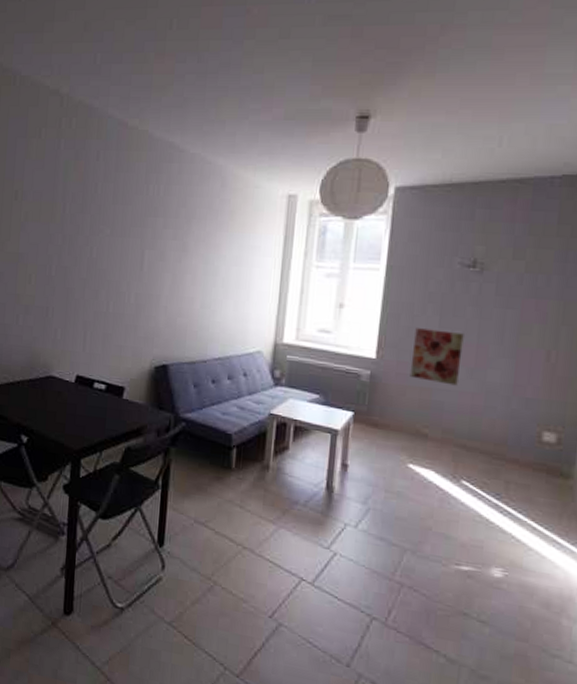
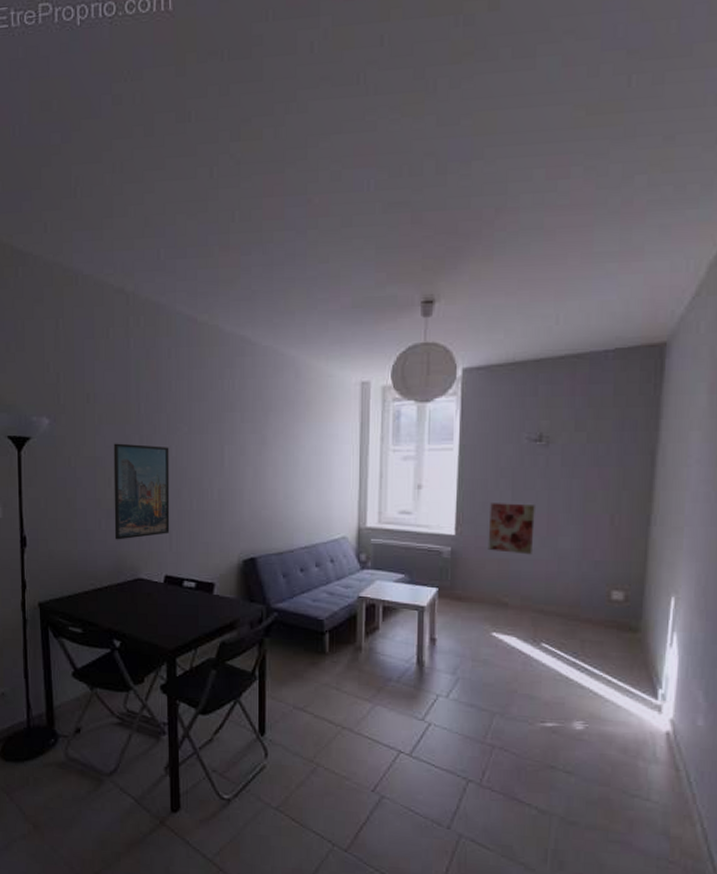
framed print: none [30,241,91,337] -> present [113,443,170,540]

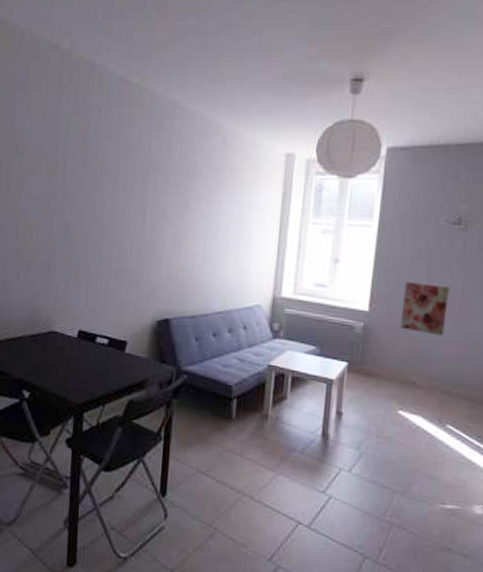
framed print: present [113,443,170,540] -> none [32,196,93,292]

